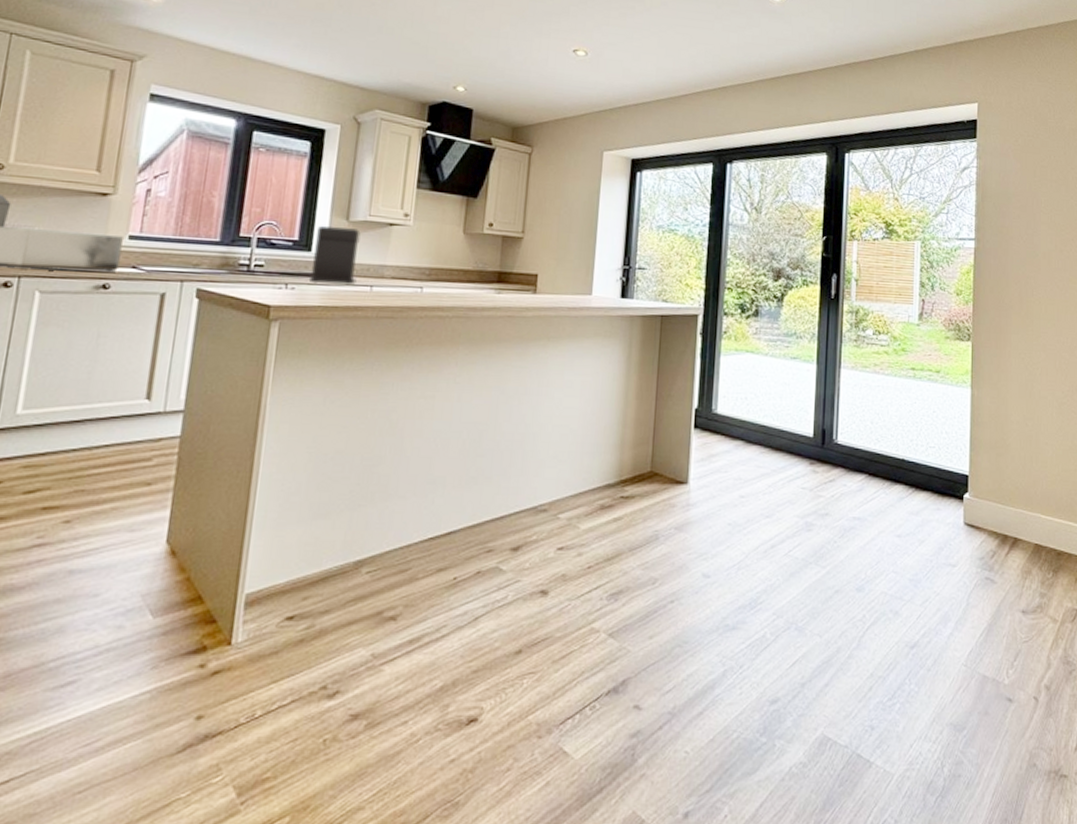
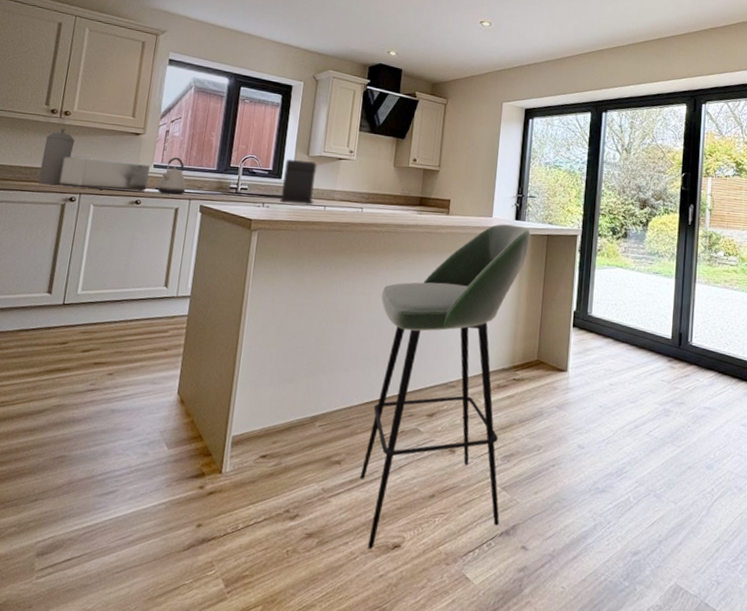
kettle: none [134,224,178,275] -> present [157,157,187,195]
bar stool: none [422,303,641,726] -> present [359,224,531,549]

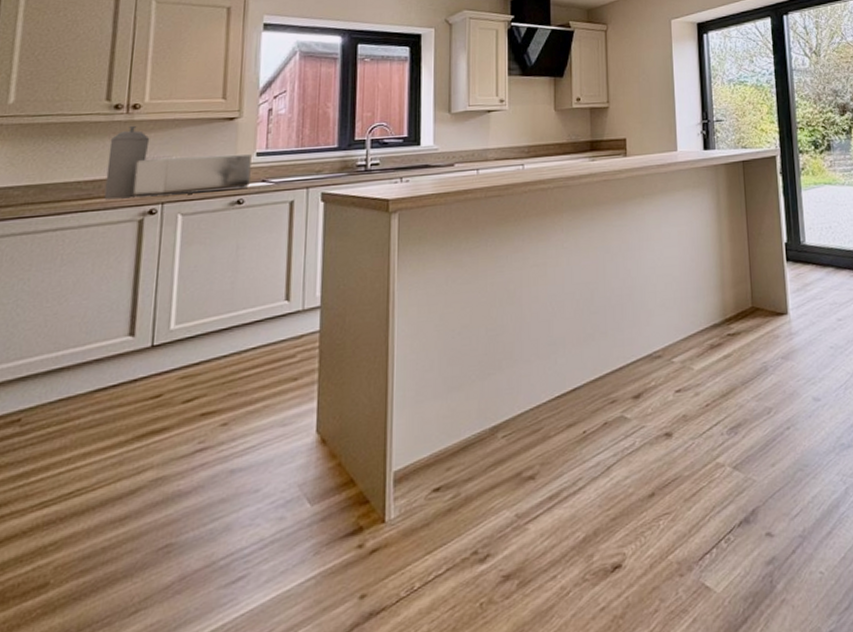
kettle: present [157,157,187,195] -> none [264,139,302,186]
coffee maker: present [280,159,317,206] -> none [421,119,464,174]
bar stool: present [359,224,531,549] -> none [558,156,735,577]

